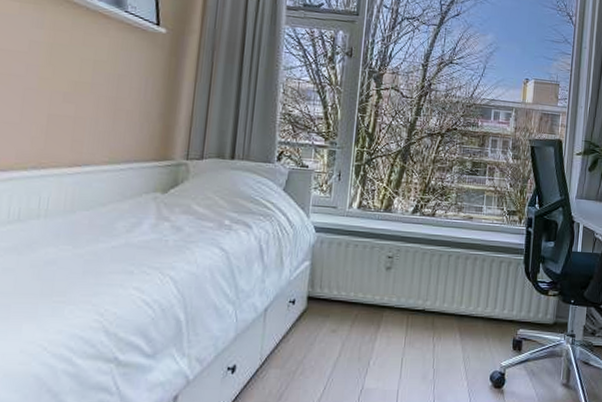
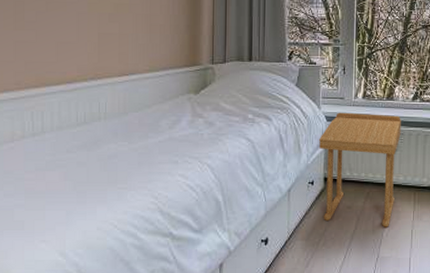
side table: none [303,222,399,355] -> present [319,112,401,227]

